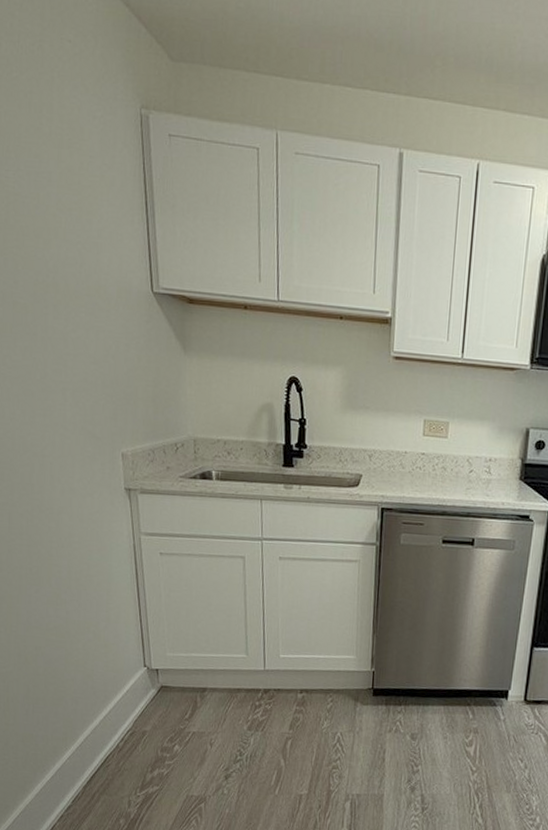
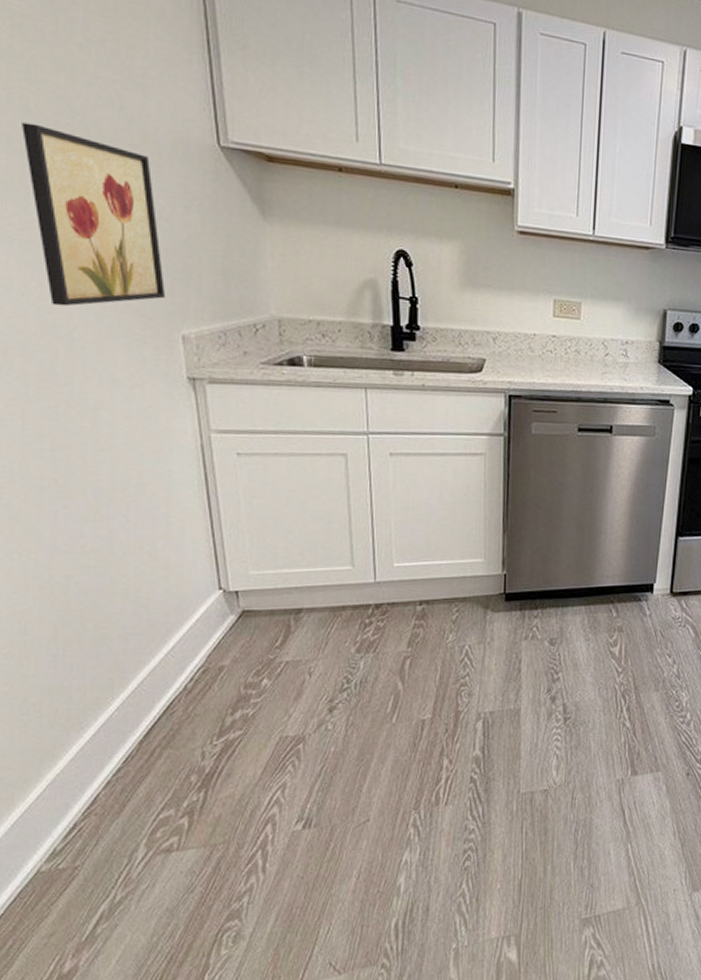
wall art: none [13,281,111,430] -> present [22,122,166,307]

